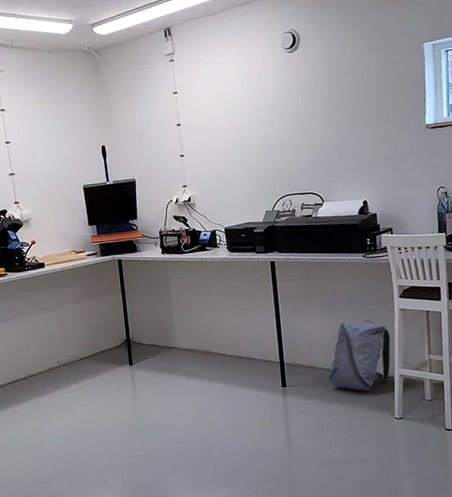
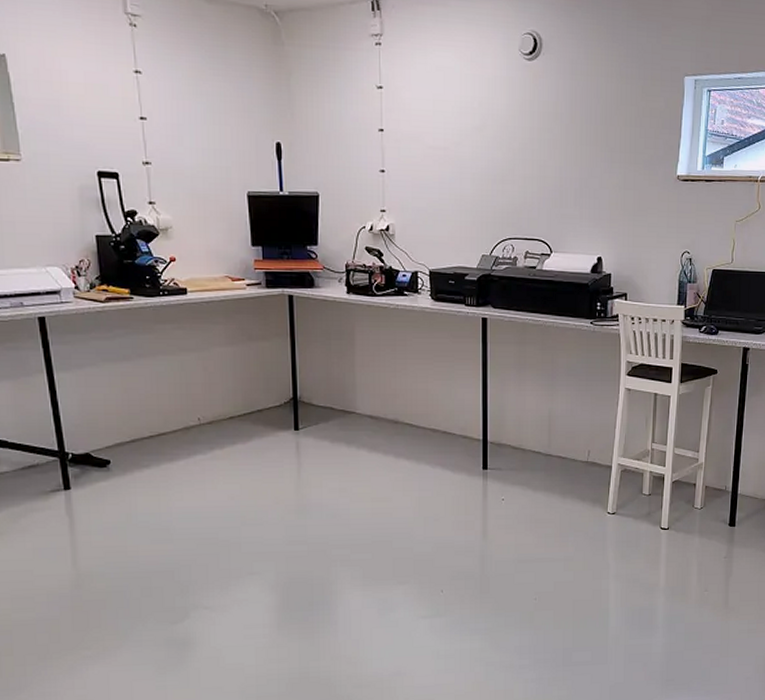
backpack: present [329,320,391,391] -> none [538,398,612,480]

